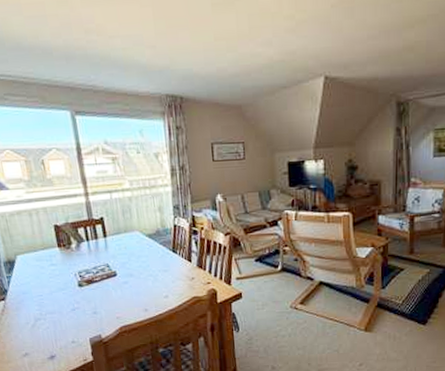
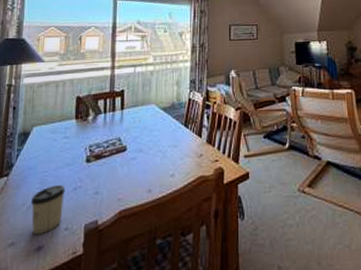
cup: none [33,306,67,348] -> present [31,184,66,236]

